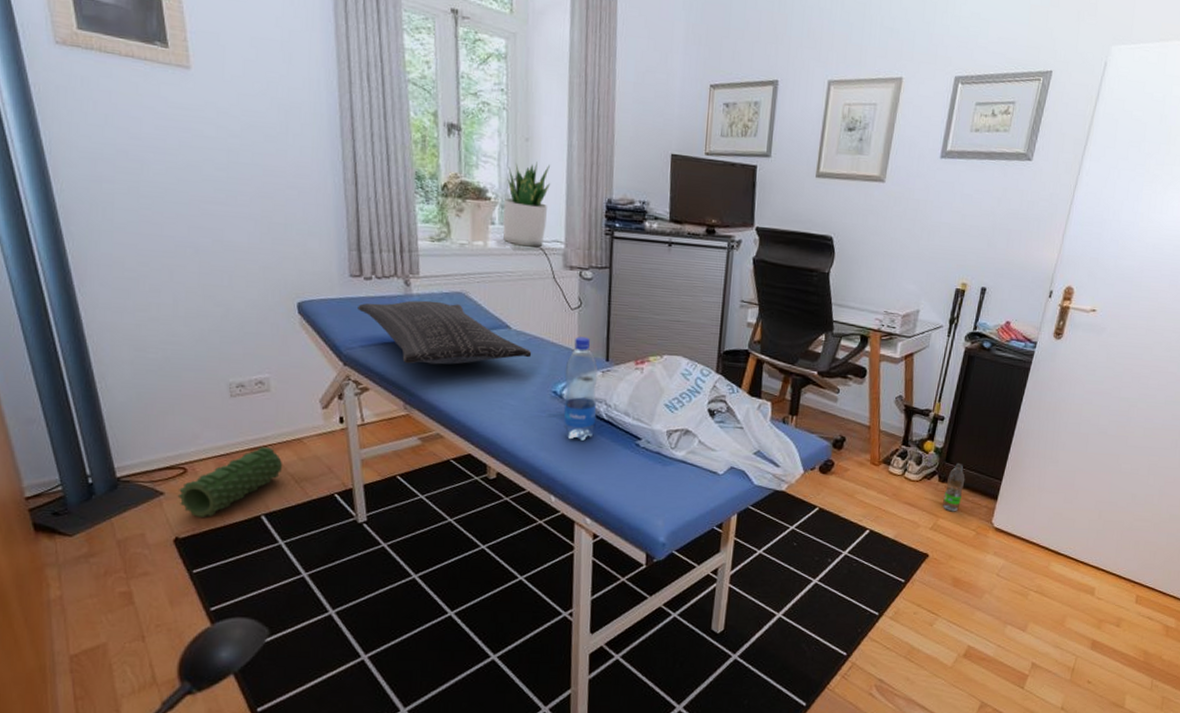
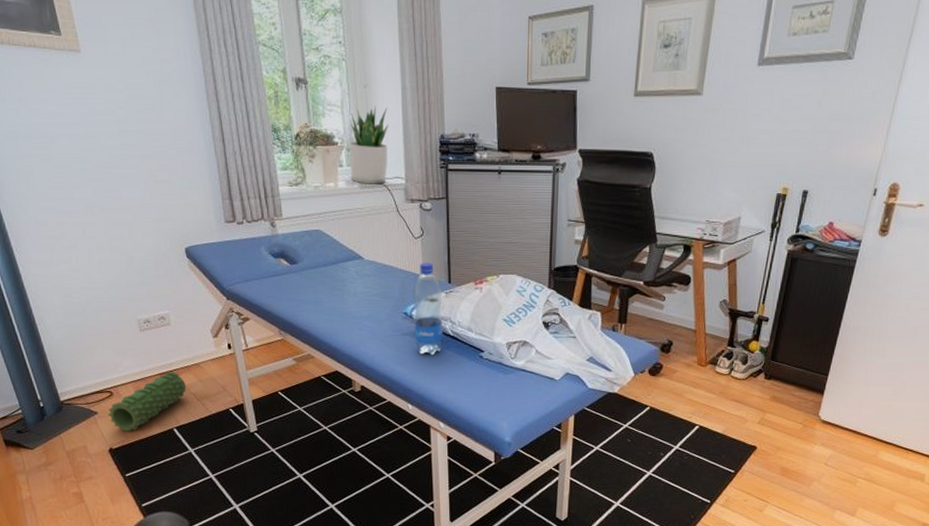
pillow: present [358,300,532,365] -> none [234,239,383,296]
bottle: present [943,462,966,512] -> none [769,360,791,407]

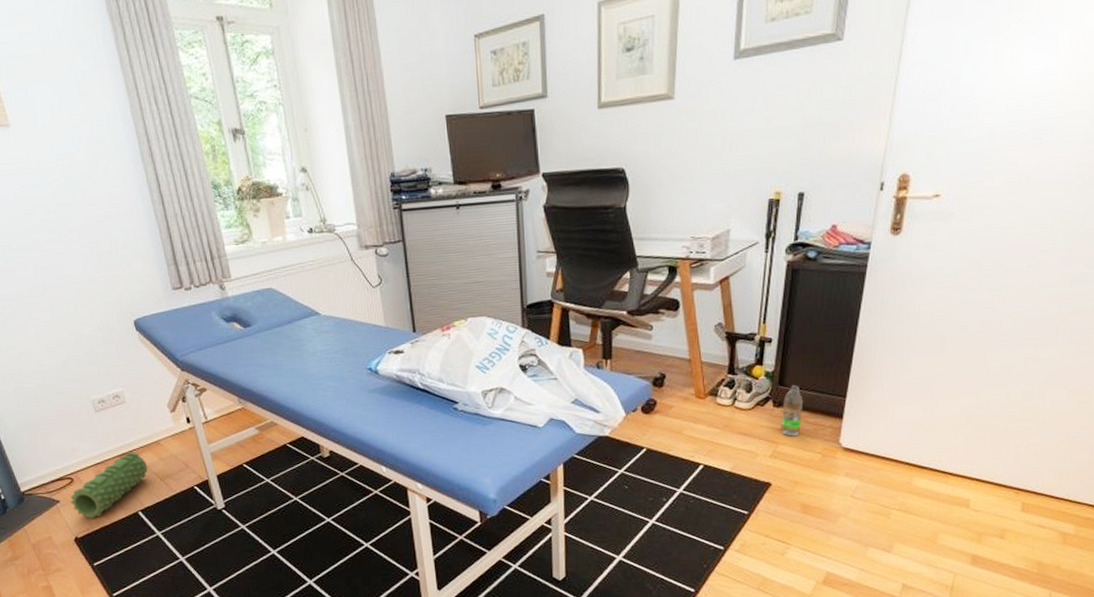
planter: present [350,106,388,184] -> none [293,149,337,235]
bottle: present [413,262,443,355] -> none [376,312,413,412]
bottle: none [769,360,791,407] -> present [781,384,804,437]

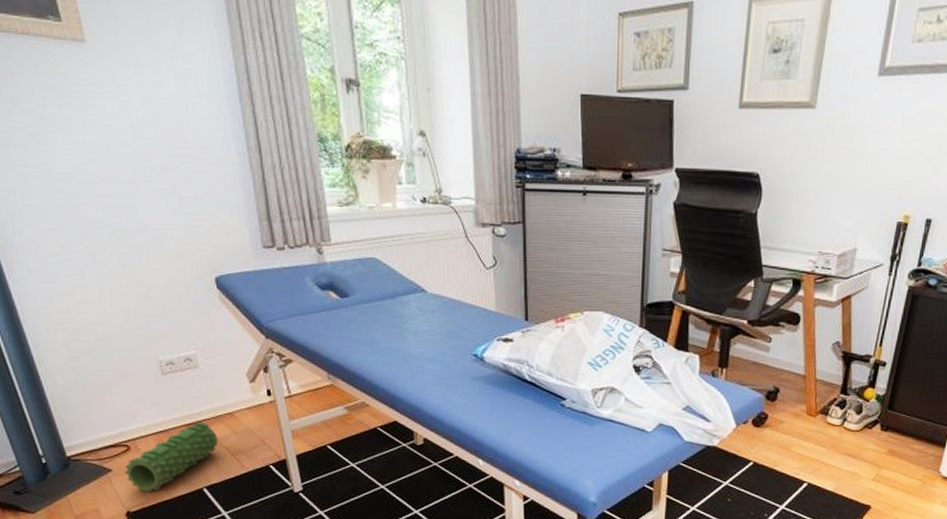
bottle: present [781,384,804,437] -> none [885,410,910,462]

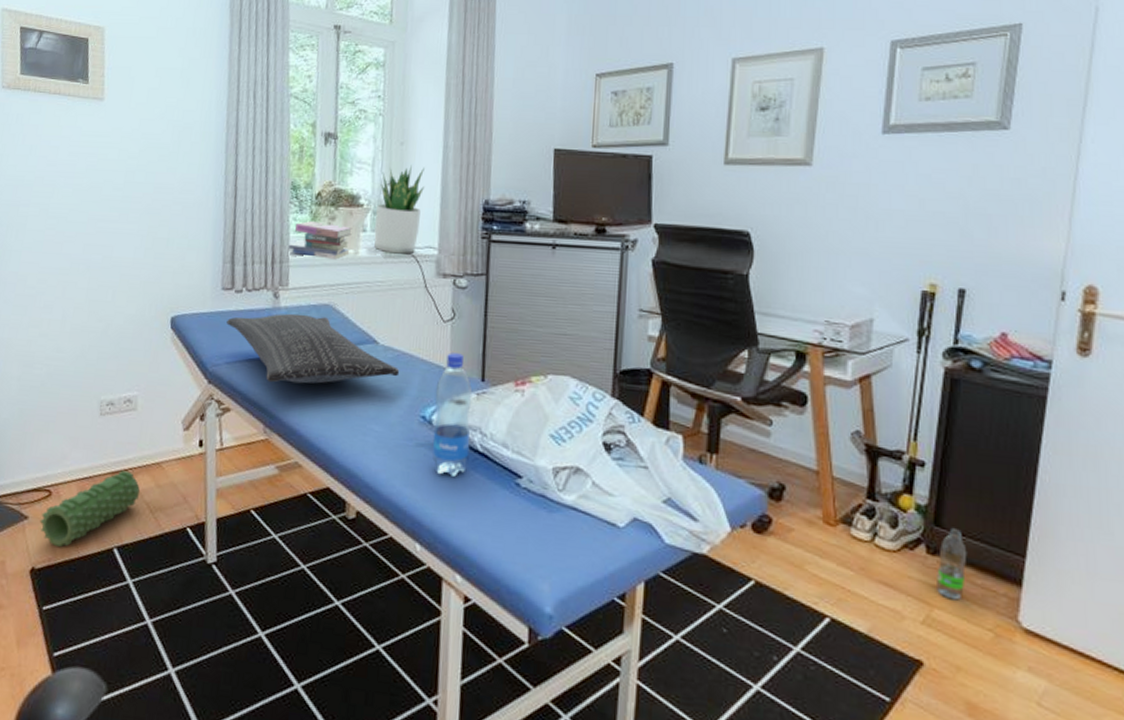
pillow: none [274,268,450,334] -> present [226,313,400,384]
books: none [324,175,388,214] -> present [288,221,352,260]
planter: none [410,113,455,206] -> present [374,165,424,254]
bottle: none [484,297,519,403] -> present [432,352,473,477]
bottle: none [885,410,910,462] -> present [937,527,968,600]

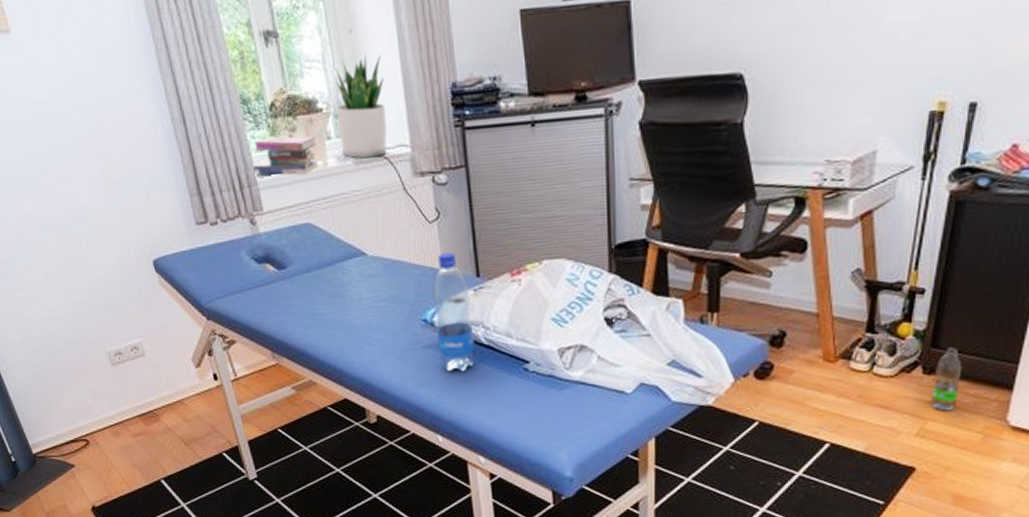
foam roller: present [39,470,140,547] -> none [86,412,171,486]
pillow: present [226,313,400,384] -> none [209,237,394,310]

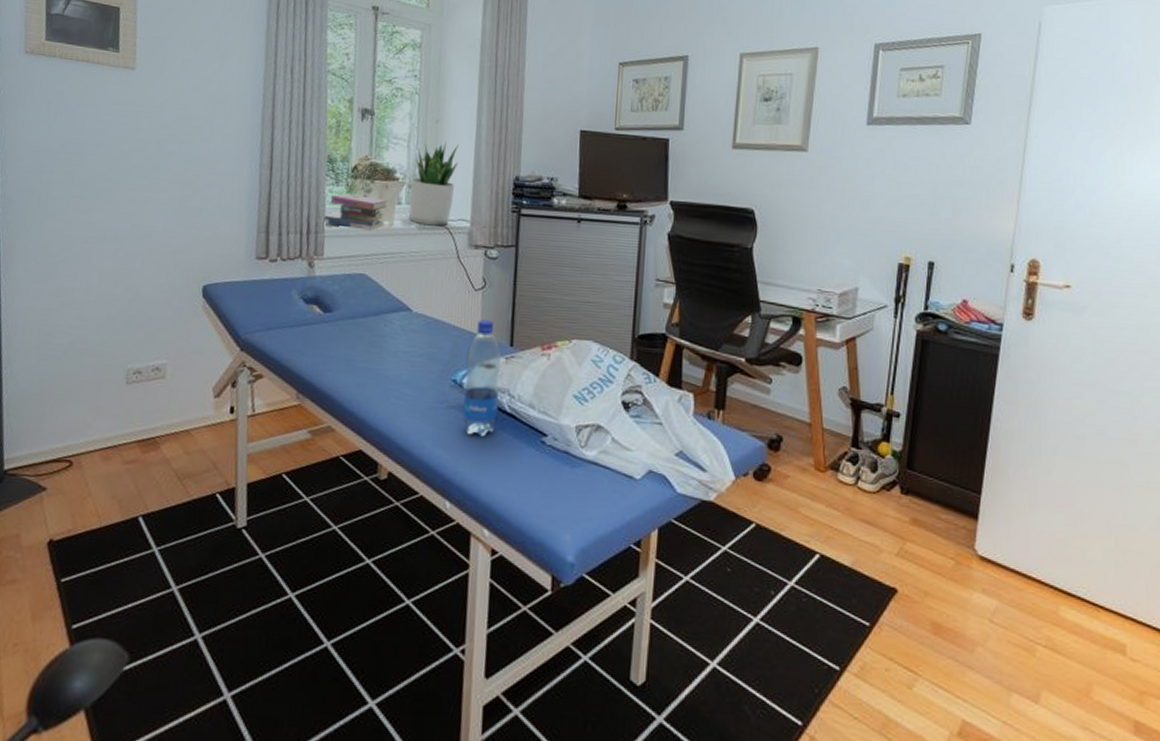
bottle: present [931,346,963,412] -> none [909,470,934,534]

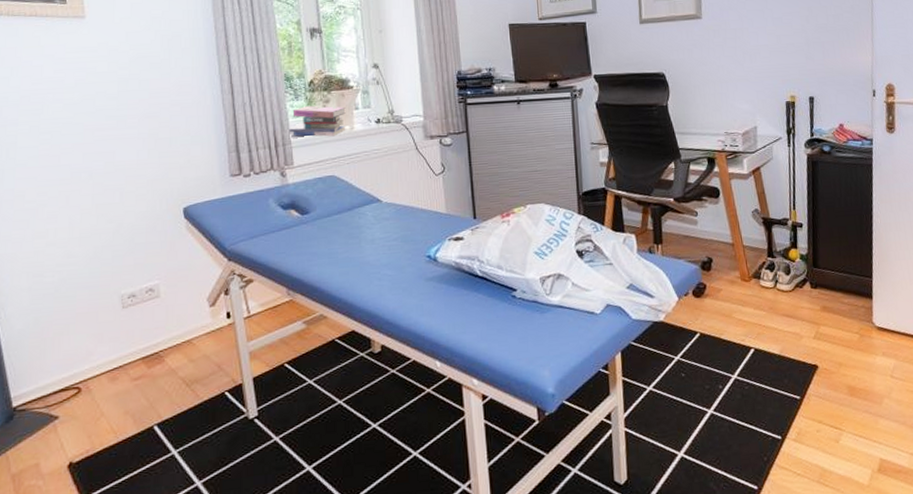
planter: present [409,142,458,226] -> none [365,49,405,125]
bottle: present [462,319,502,437] -> none [436,199,472,301]

